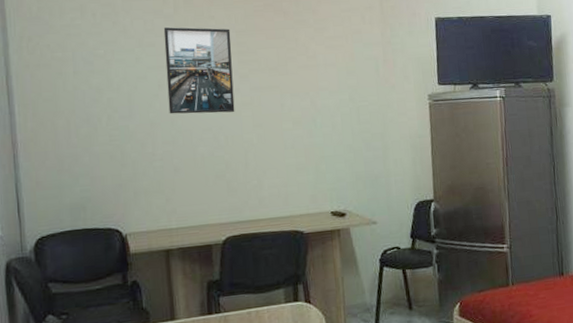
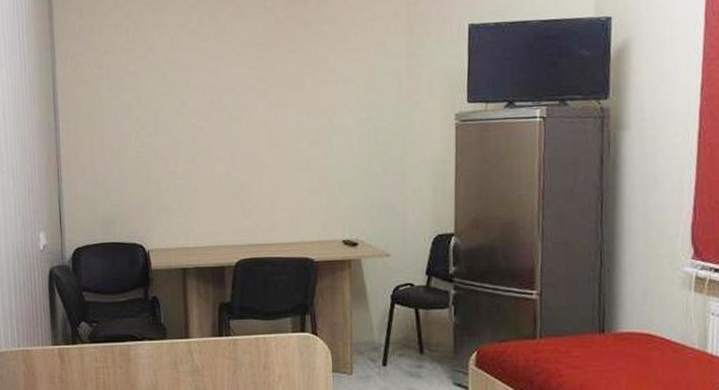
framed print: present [163,27,235,114] -> none [188,42,252,132]

